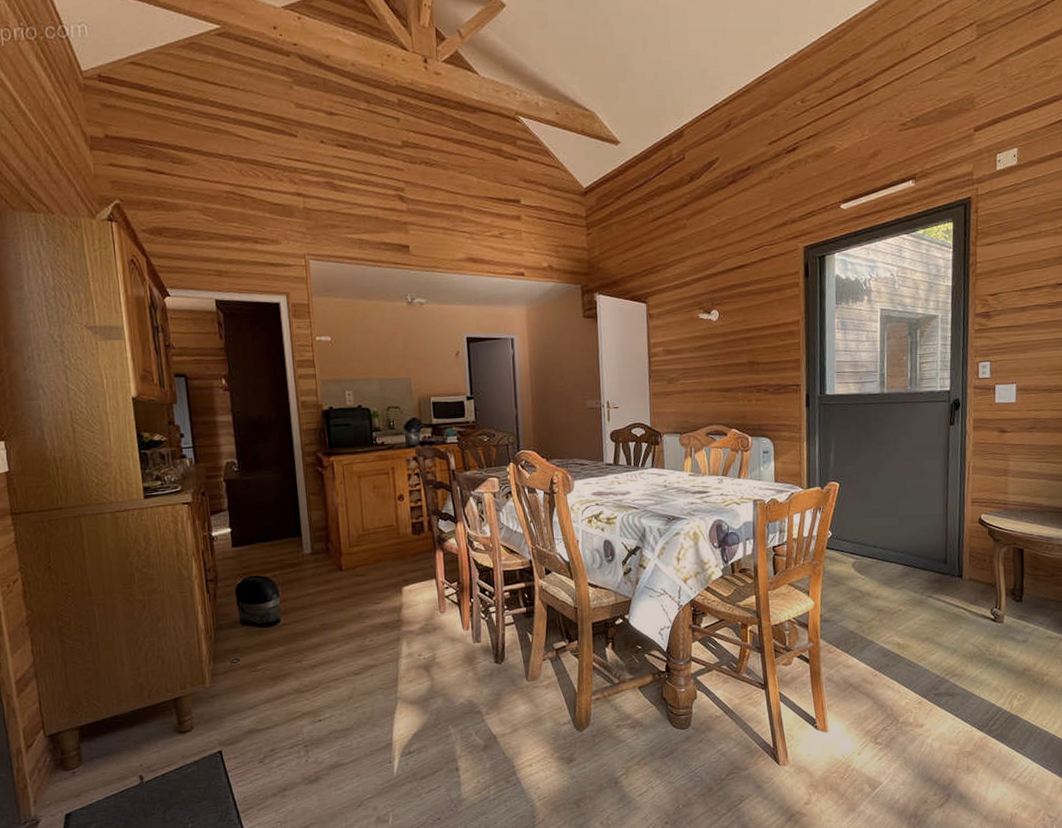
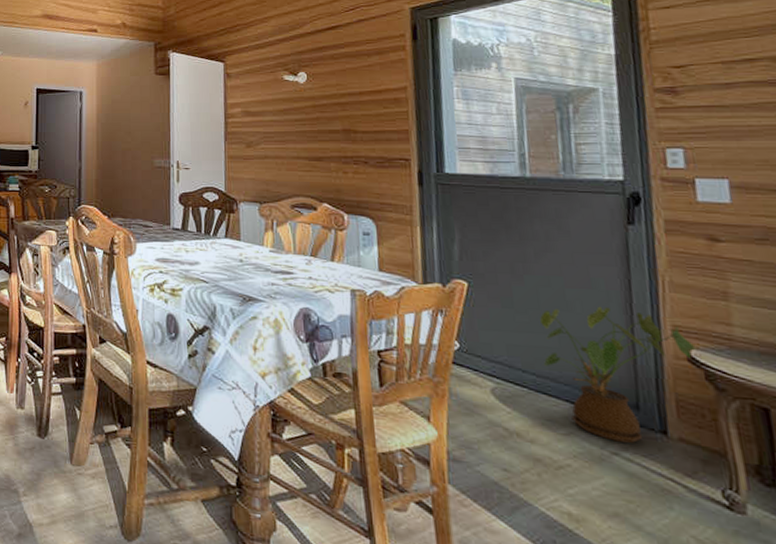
house plant: none [888,490,985,588] -> present [540,306,697,443]

